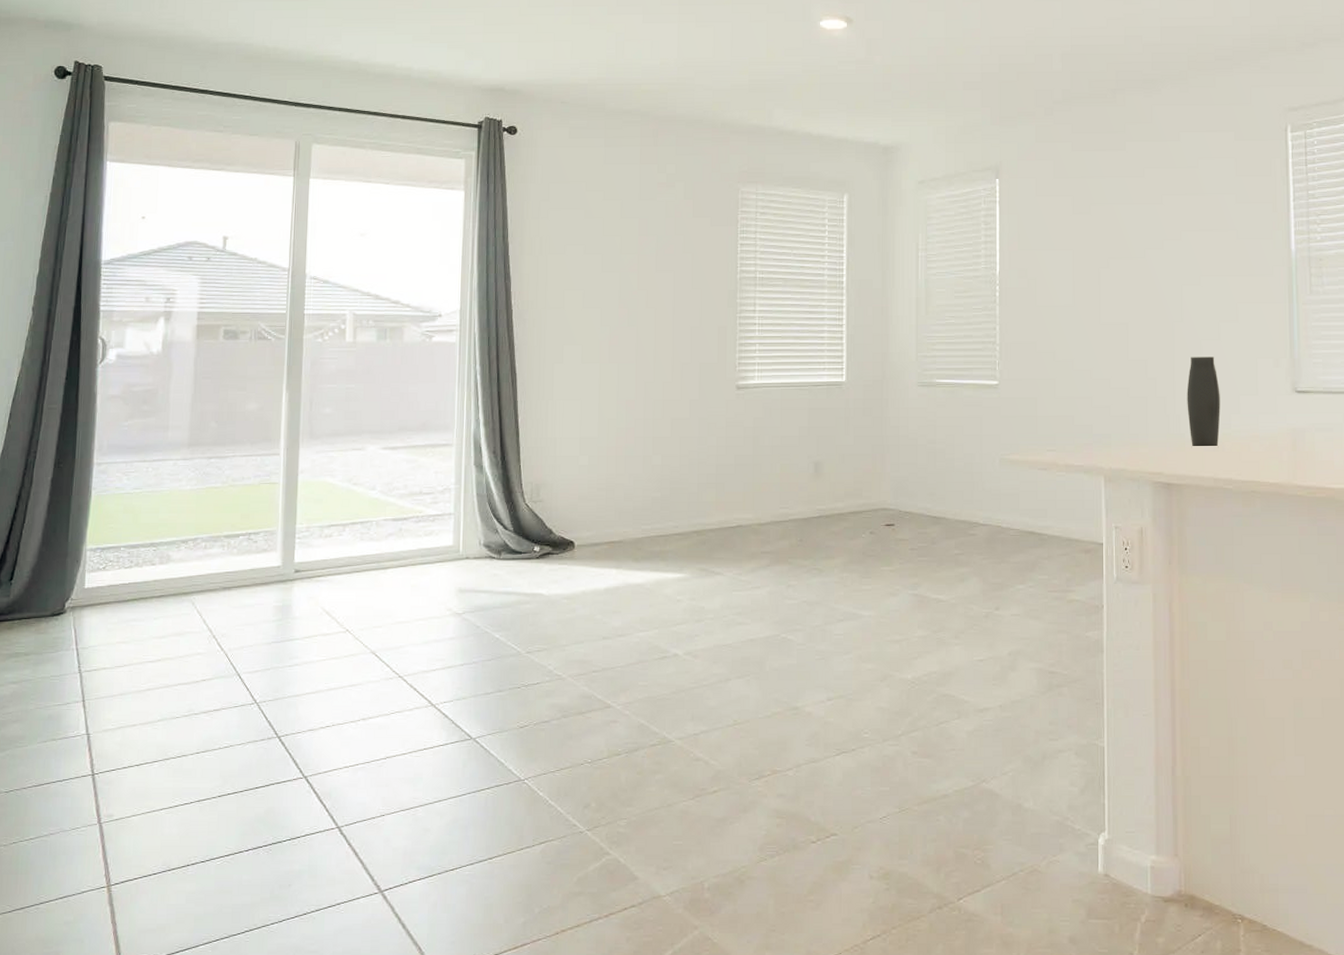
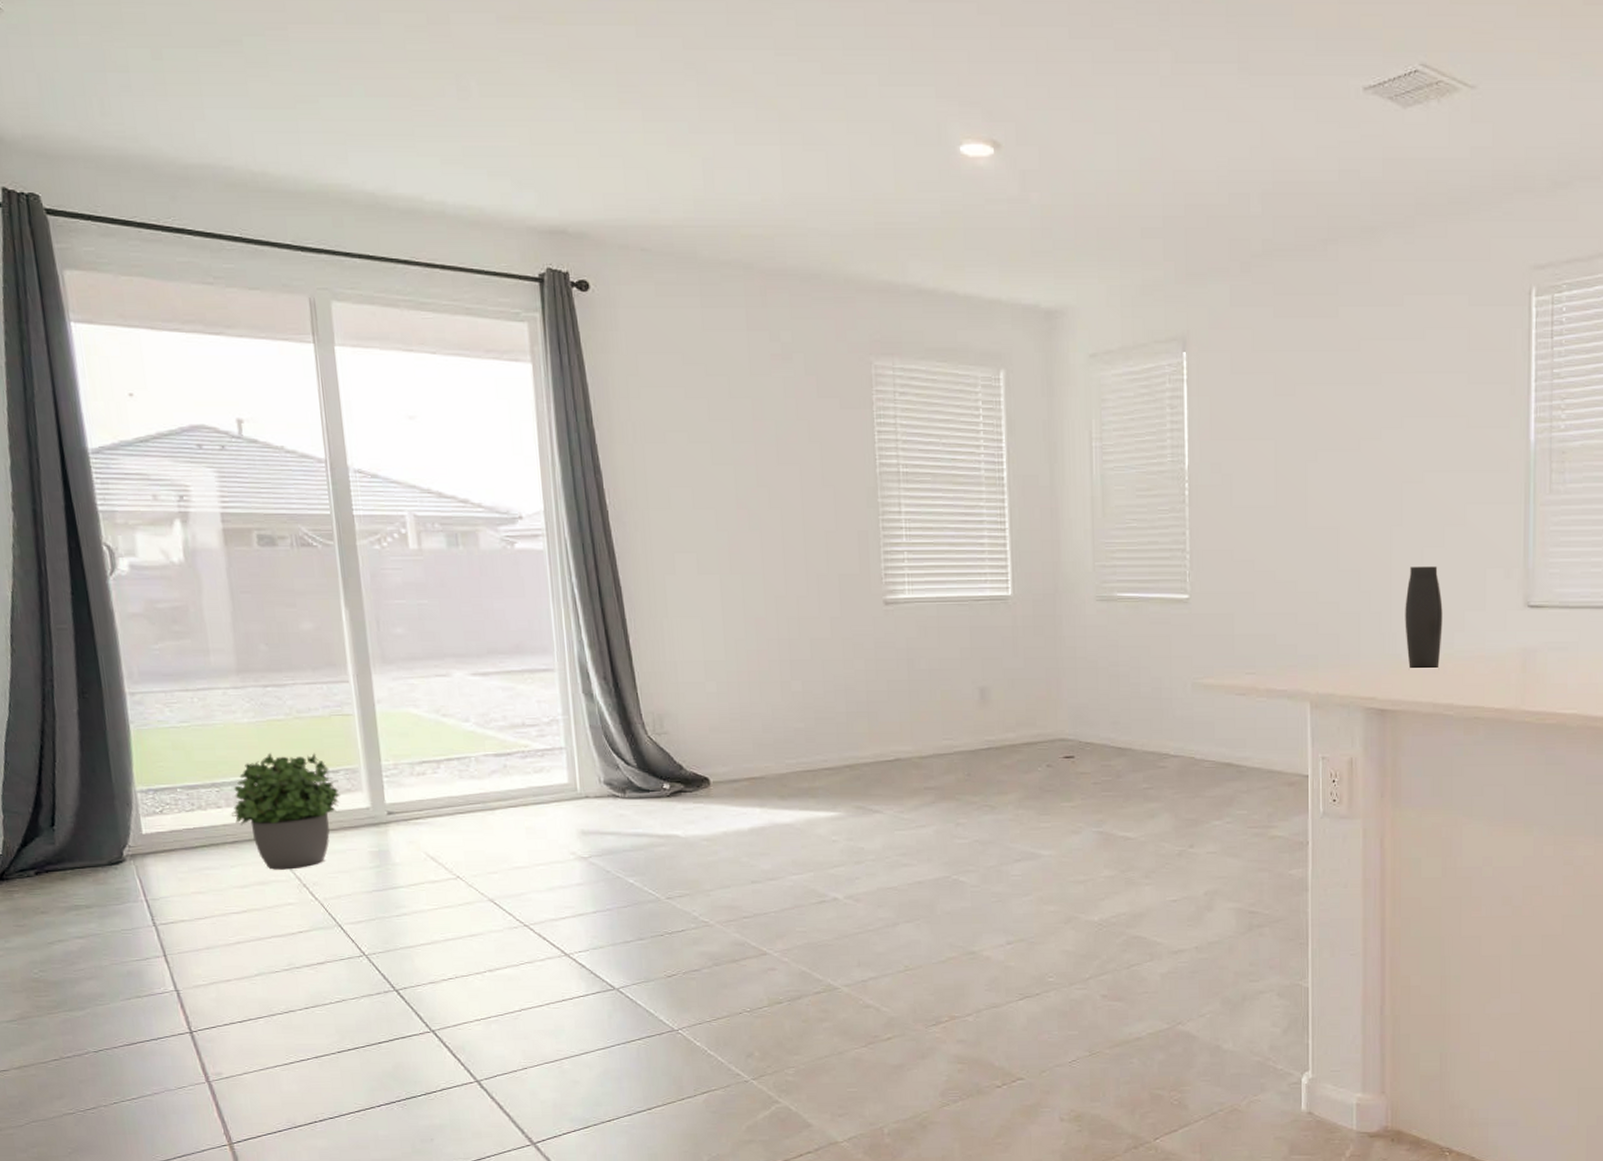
potted plant: none [163,516,257,622] -> present [232,752,340,870]

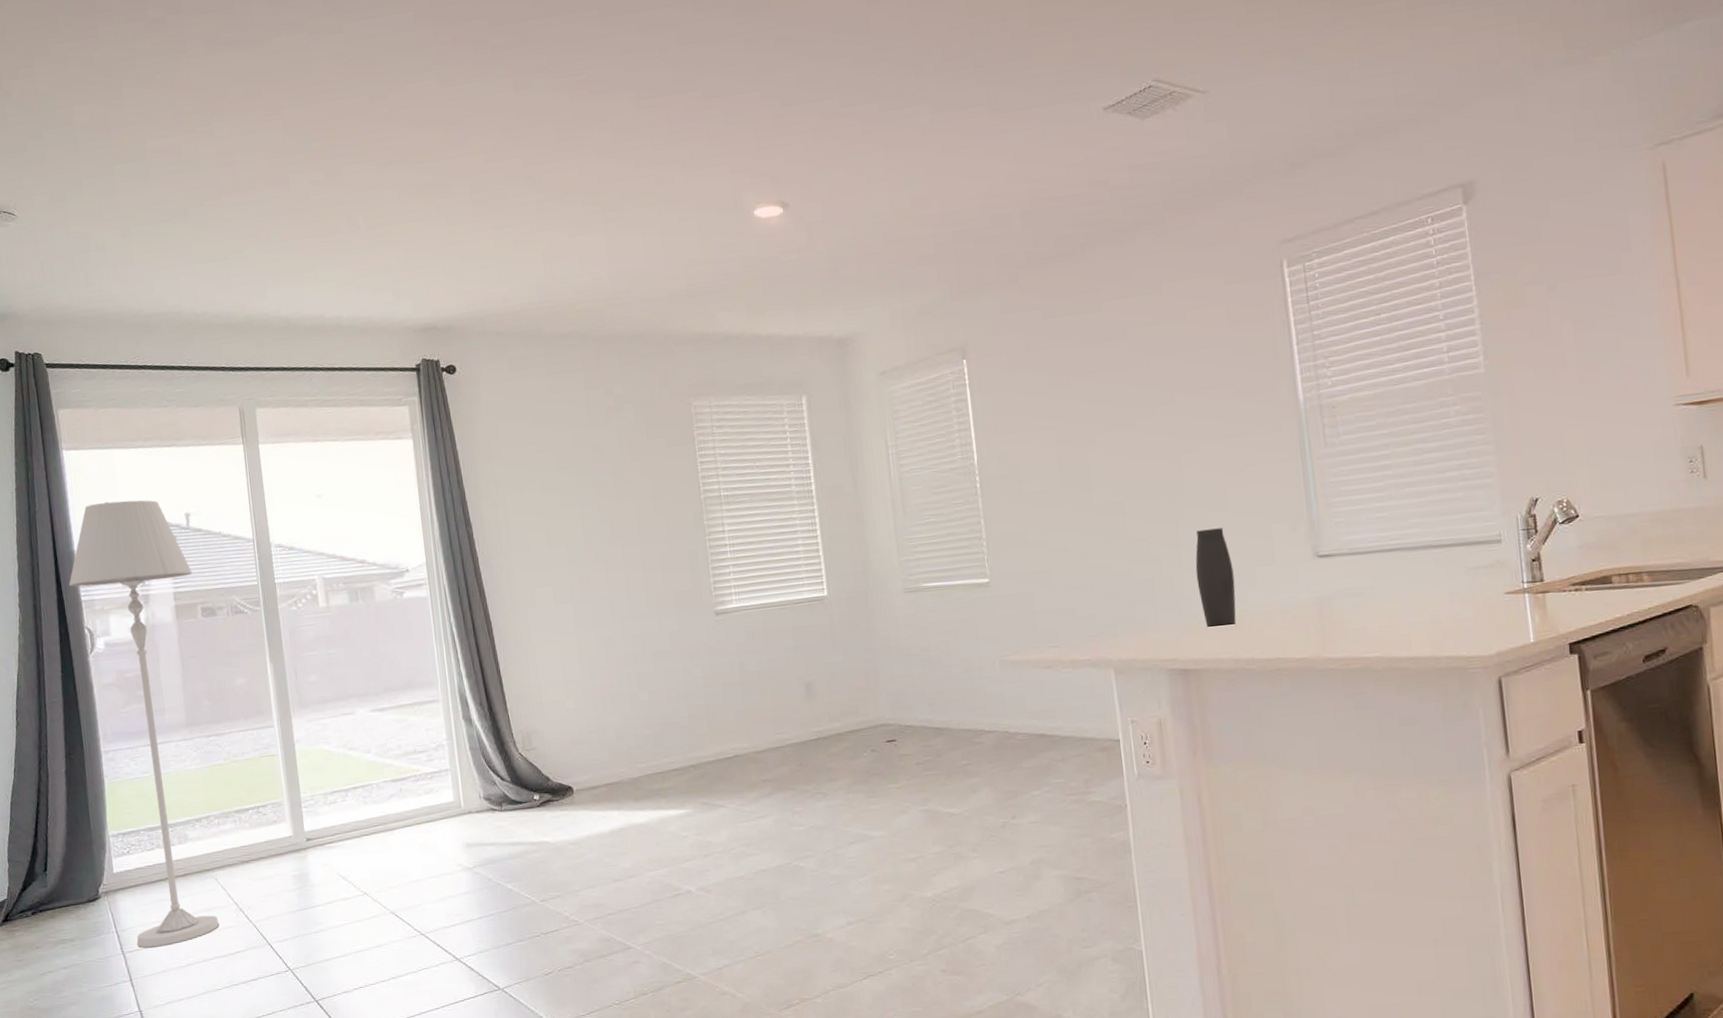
floor lamp: none [80,394,278,921] -> present [69,500,220,948]
potted plant: present [232,752,340,870] -> none [183,791,268,897]

